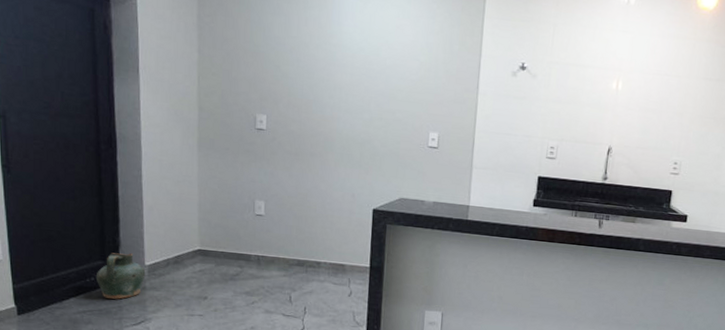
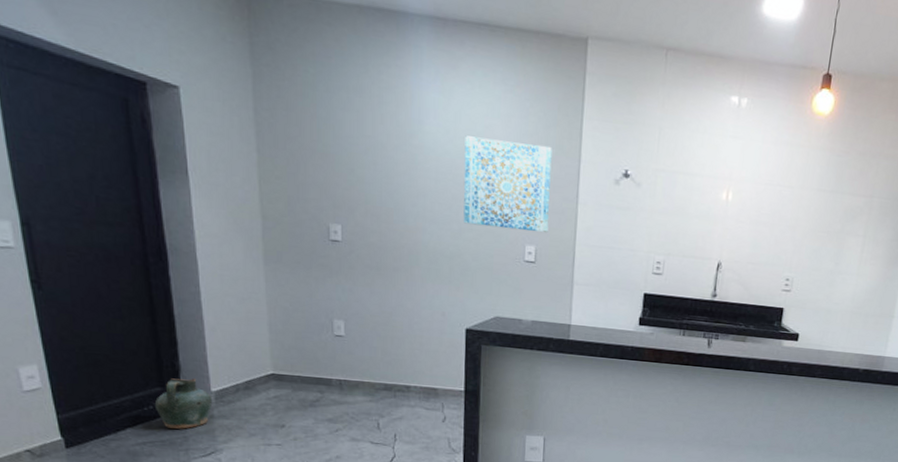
wall art: none [374,35,456,121] -> present [463,135,552,233]

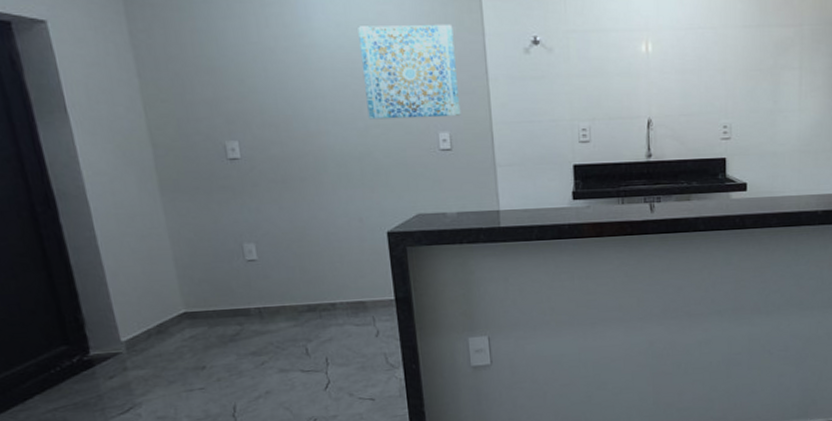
ceramic jug: present [154,378,213,429] -> none [61,330,124,389]

